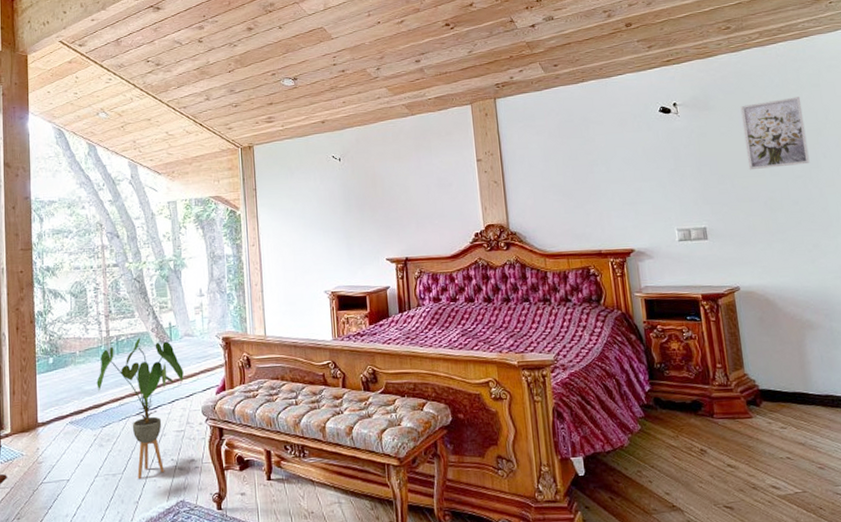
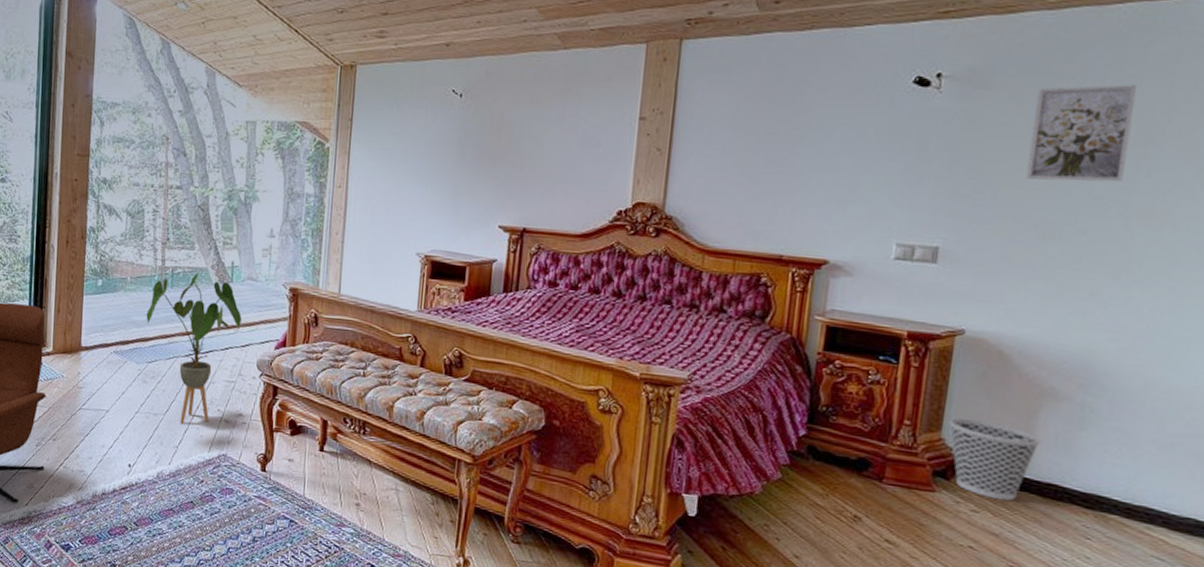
wastebasket: none [747,354,813,415] -> present [948,417,1042,501]

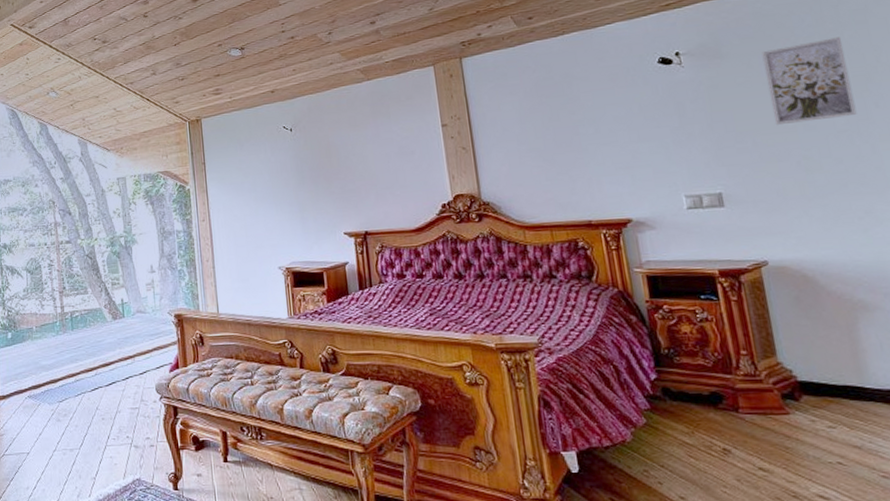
house plant: present [146,273,242,423] -> none [53,314,137,455]
wastebasket: present [948,417,1042,501] -> none [780,339,870,413]

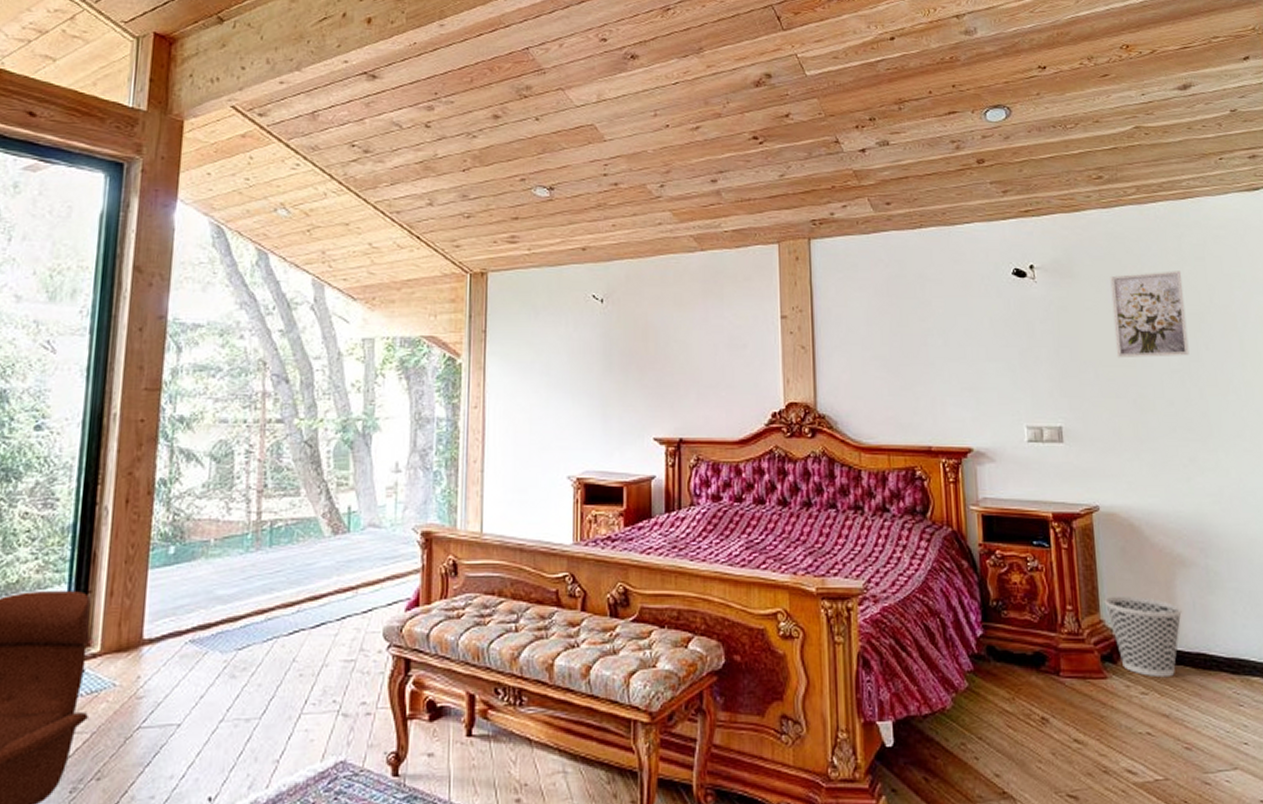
wastebasket: none [780,339,870,413] -> present [1104,595,1183,678]

